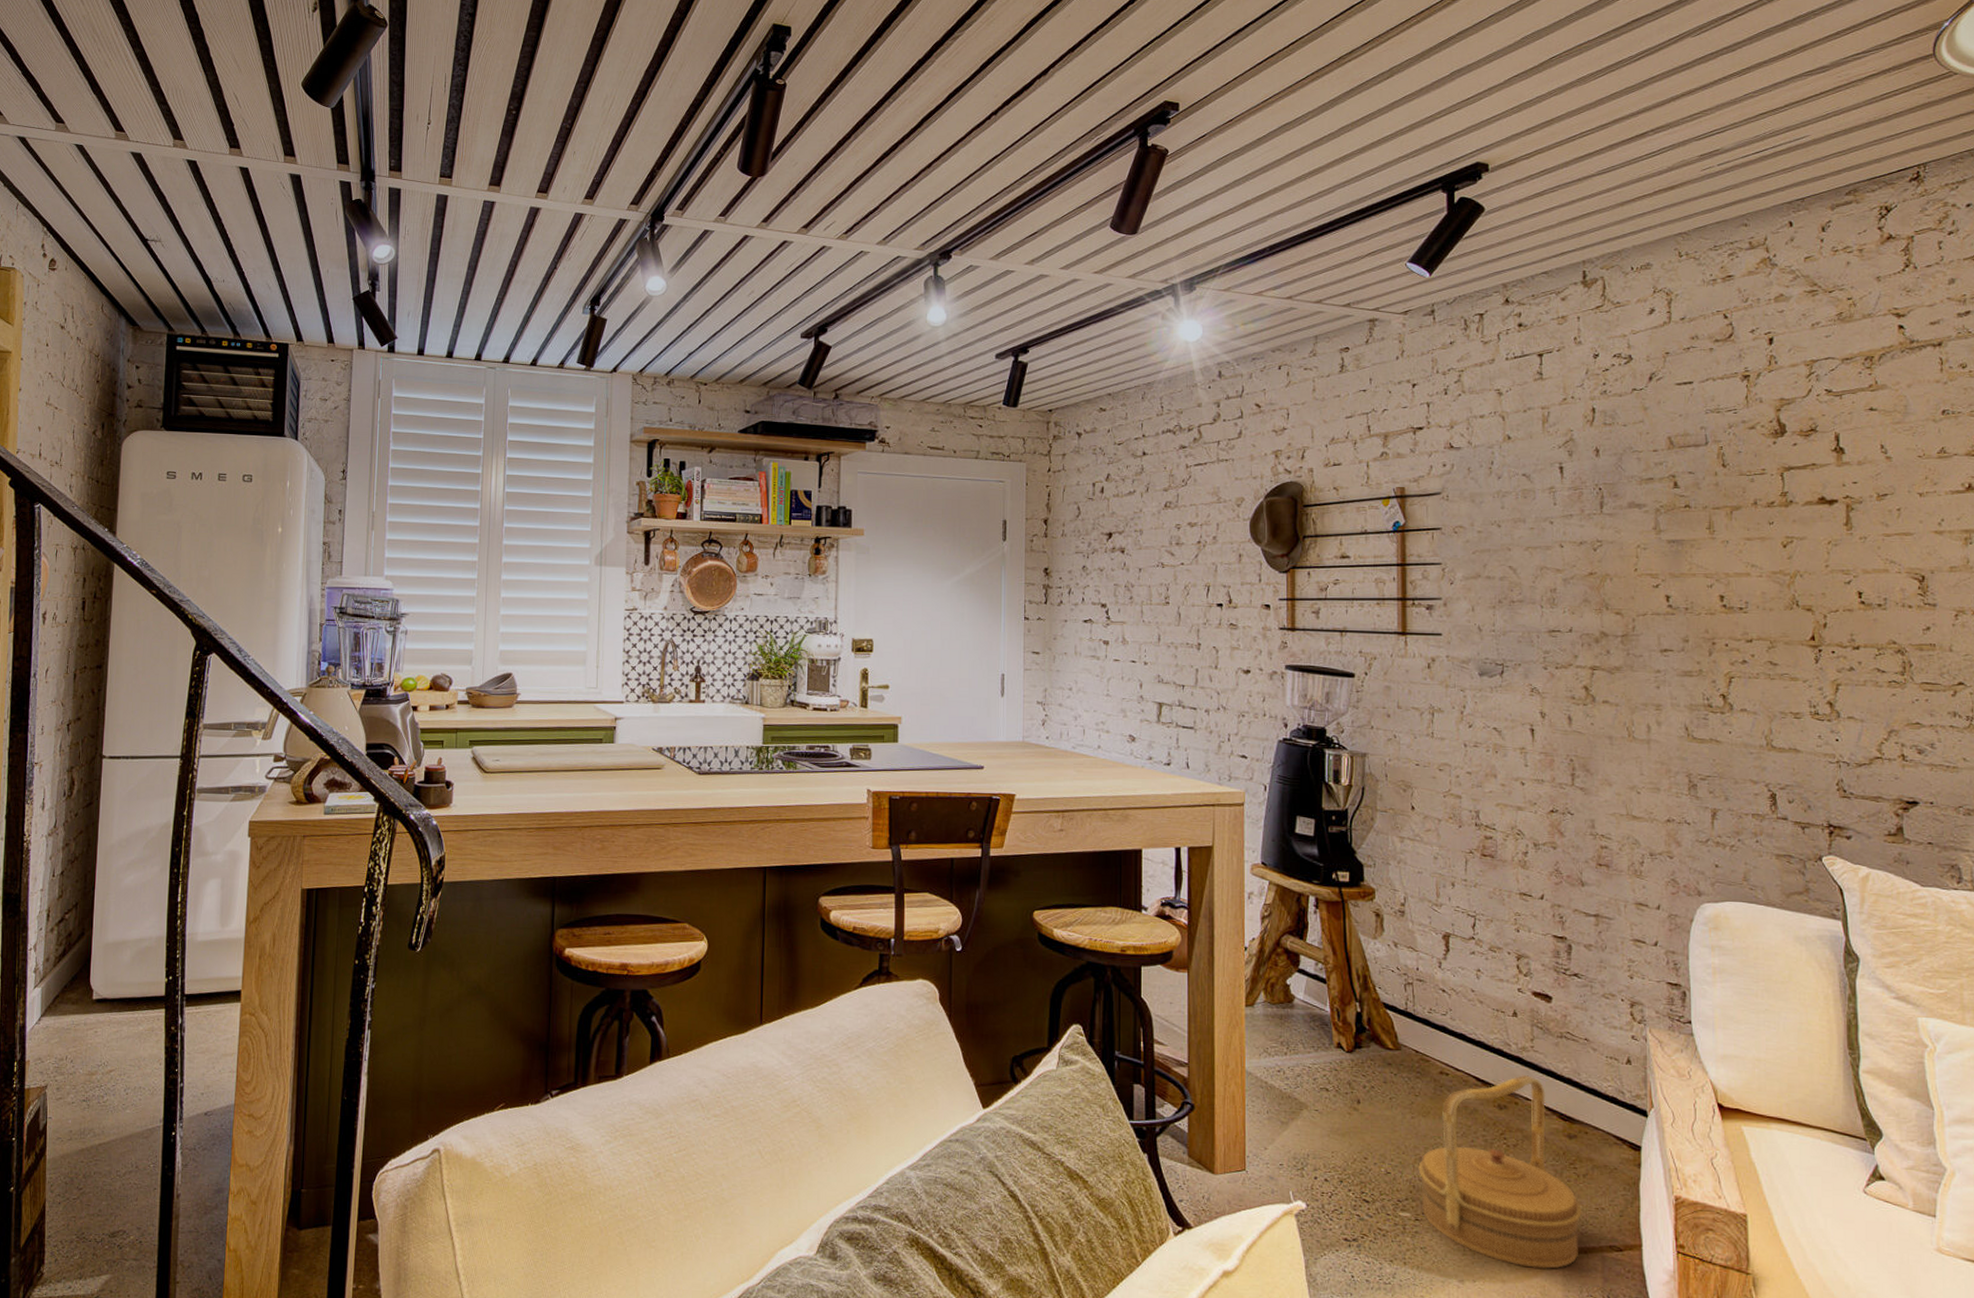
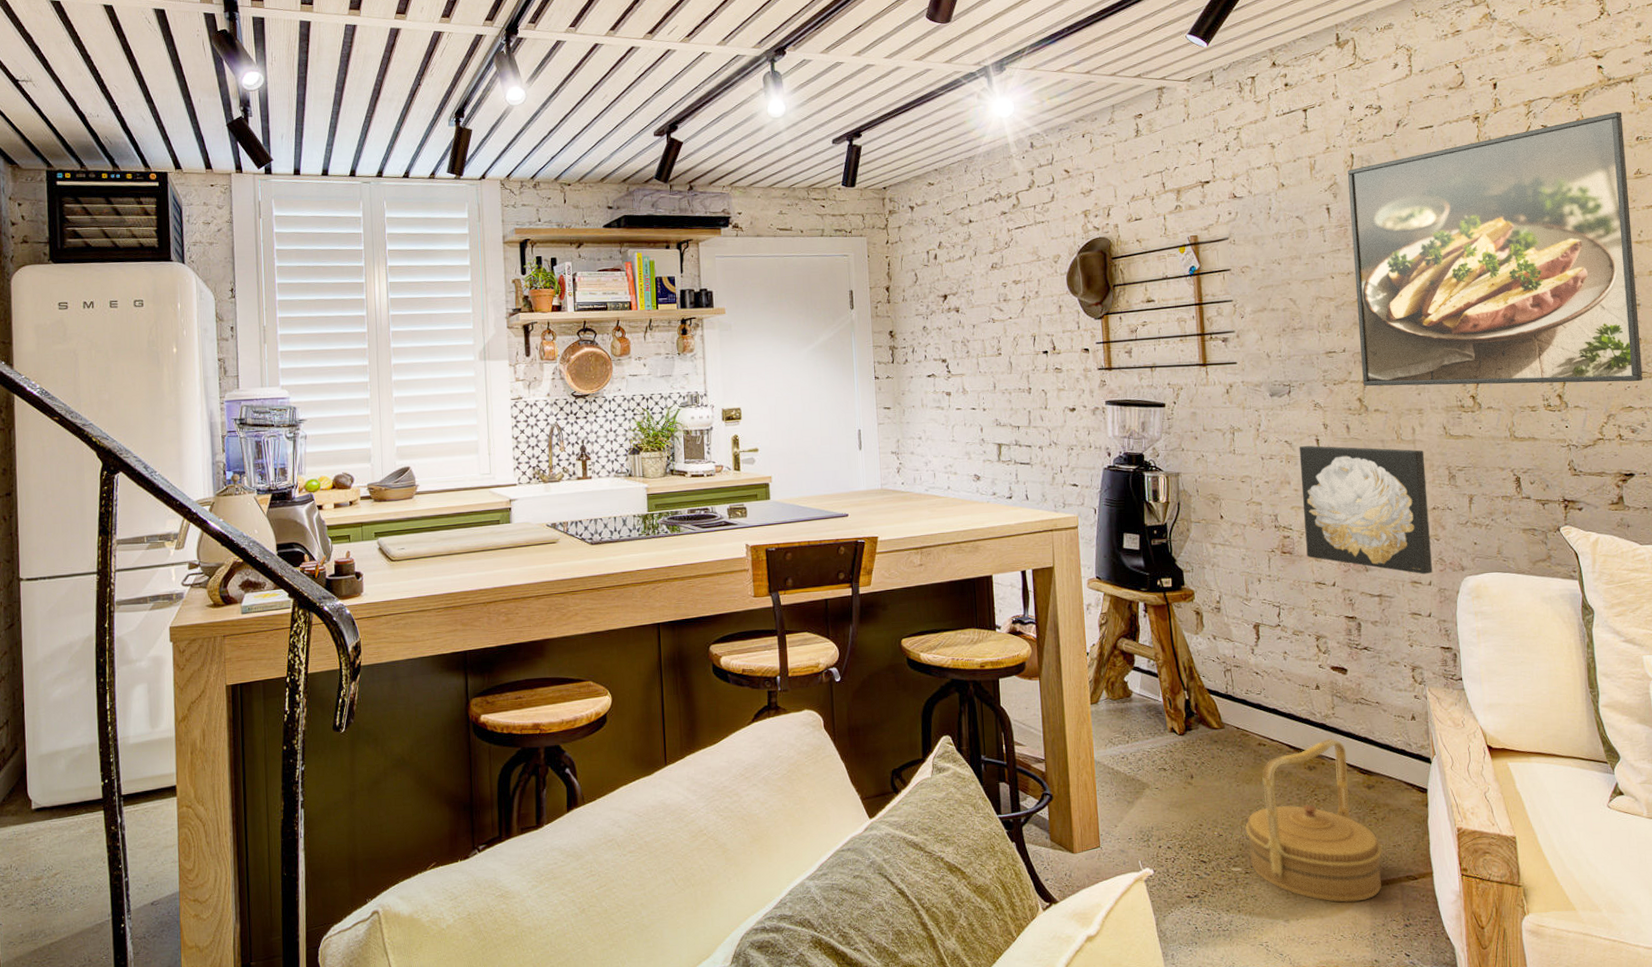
wall art: none [1509,734,1662,896] -> present [1299,445,1432,575]
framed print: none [1587,380,1935,695] -> present [1348,112,1643,387]

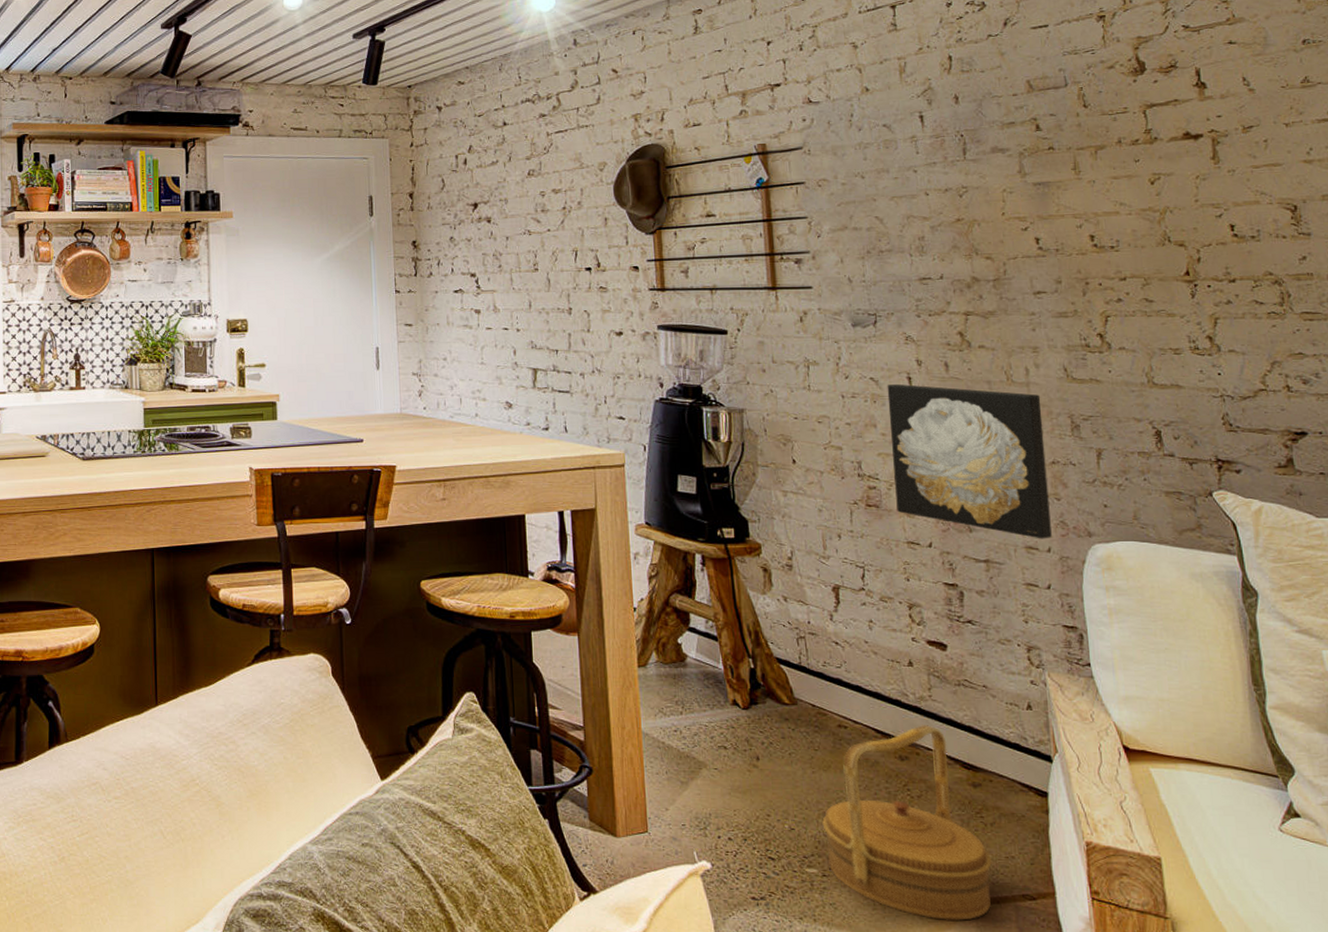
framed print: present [1348,112,1643,387] -> none [945,11,1316,324]

